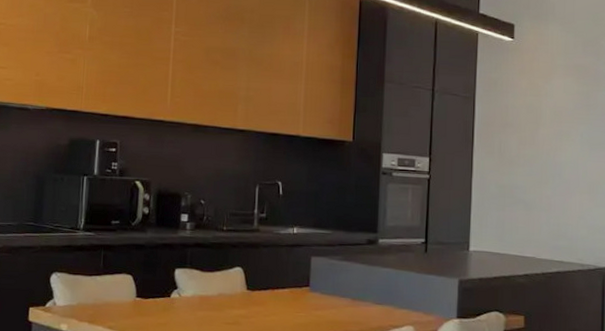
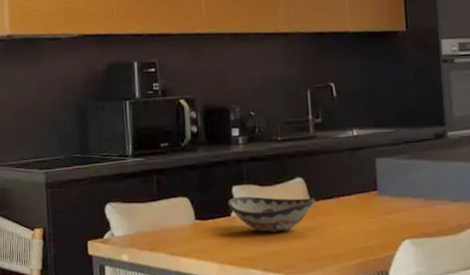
decorative bowl: none [169,279,251,317] -> present [228,196,315,233]

